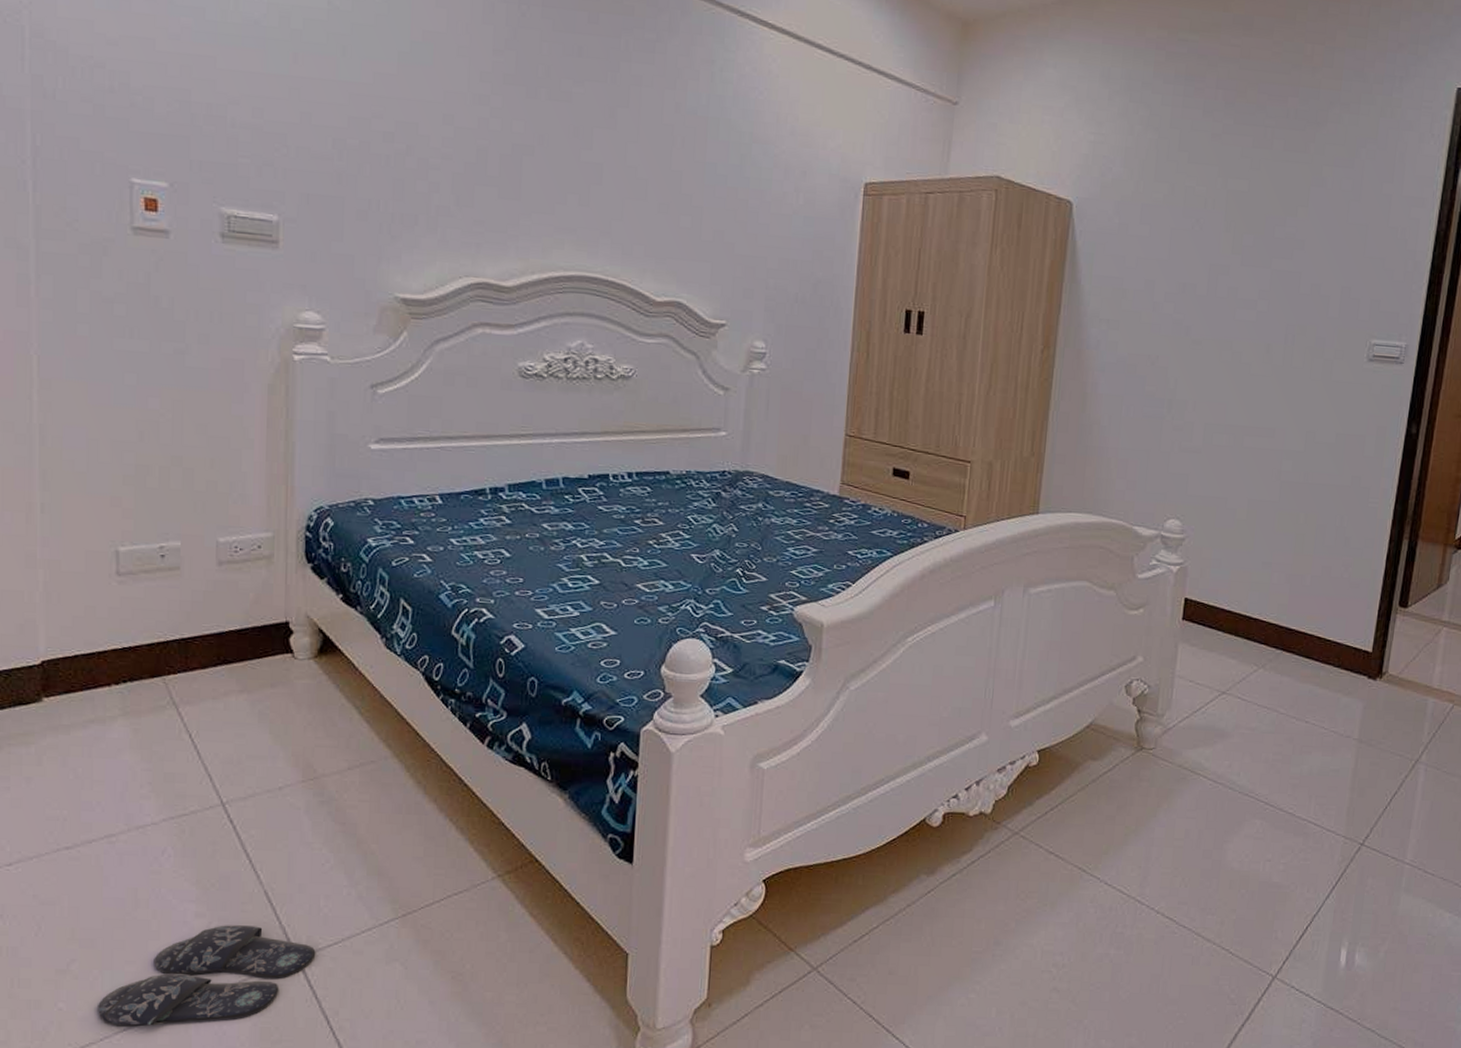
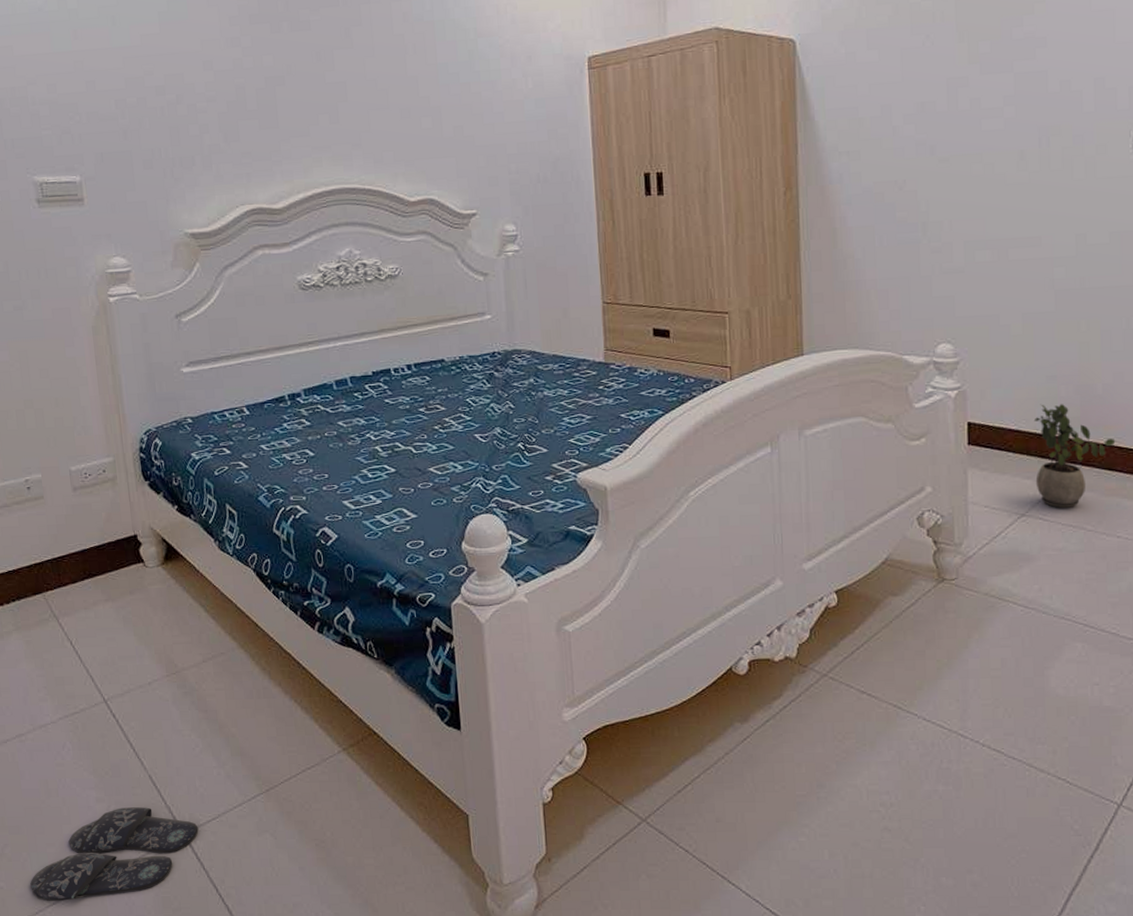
potted plant: none [1239,588,1316,690] -> present [1033,404,1116,508]

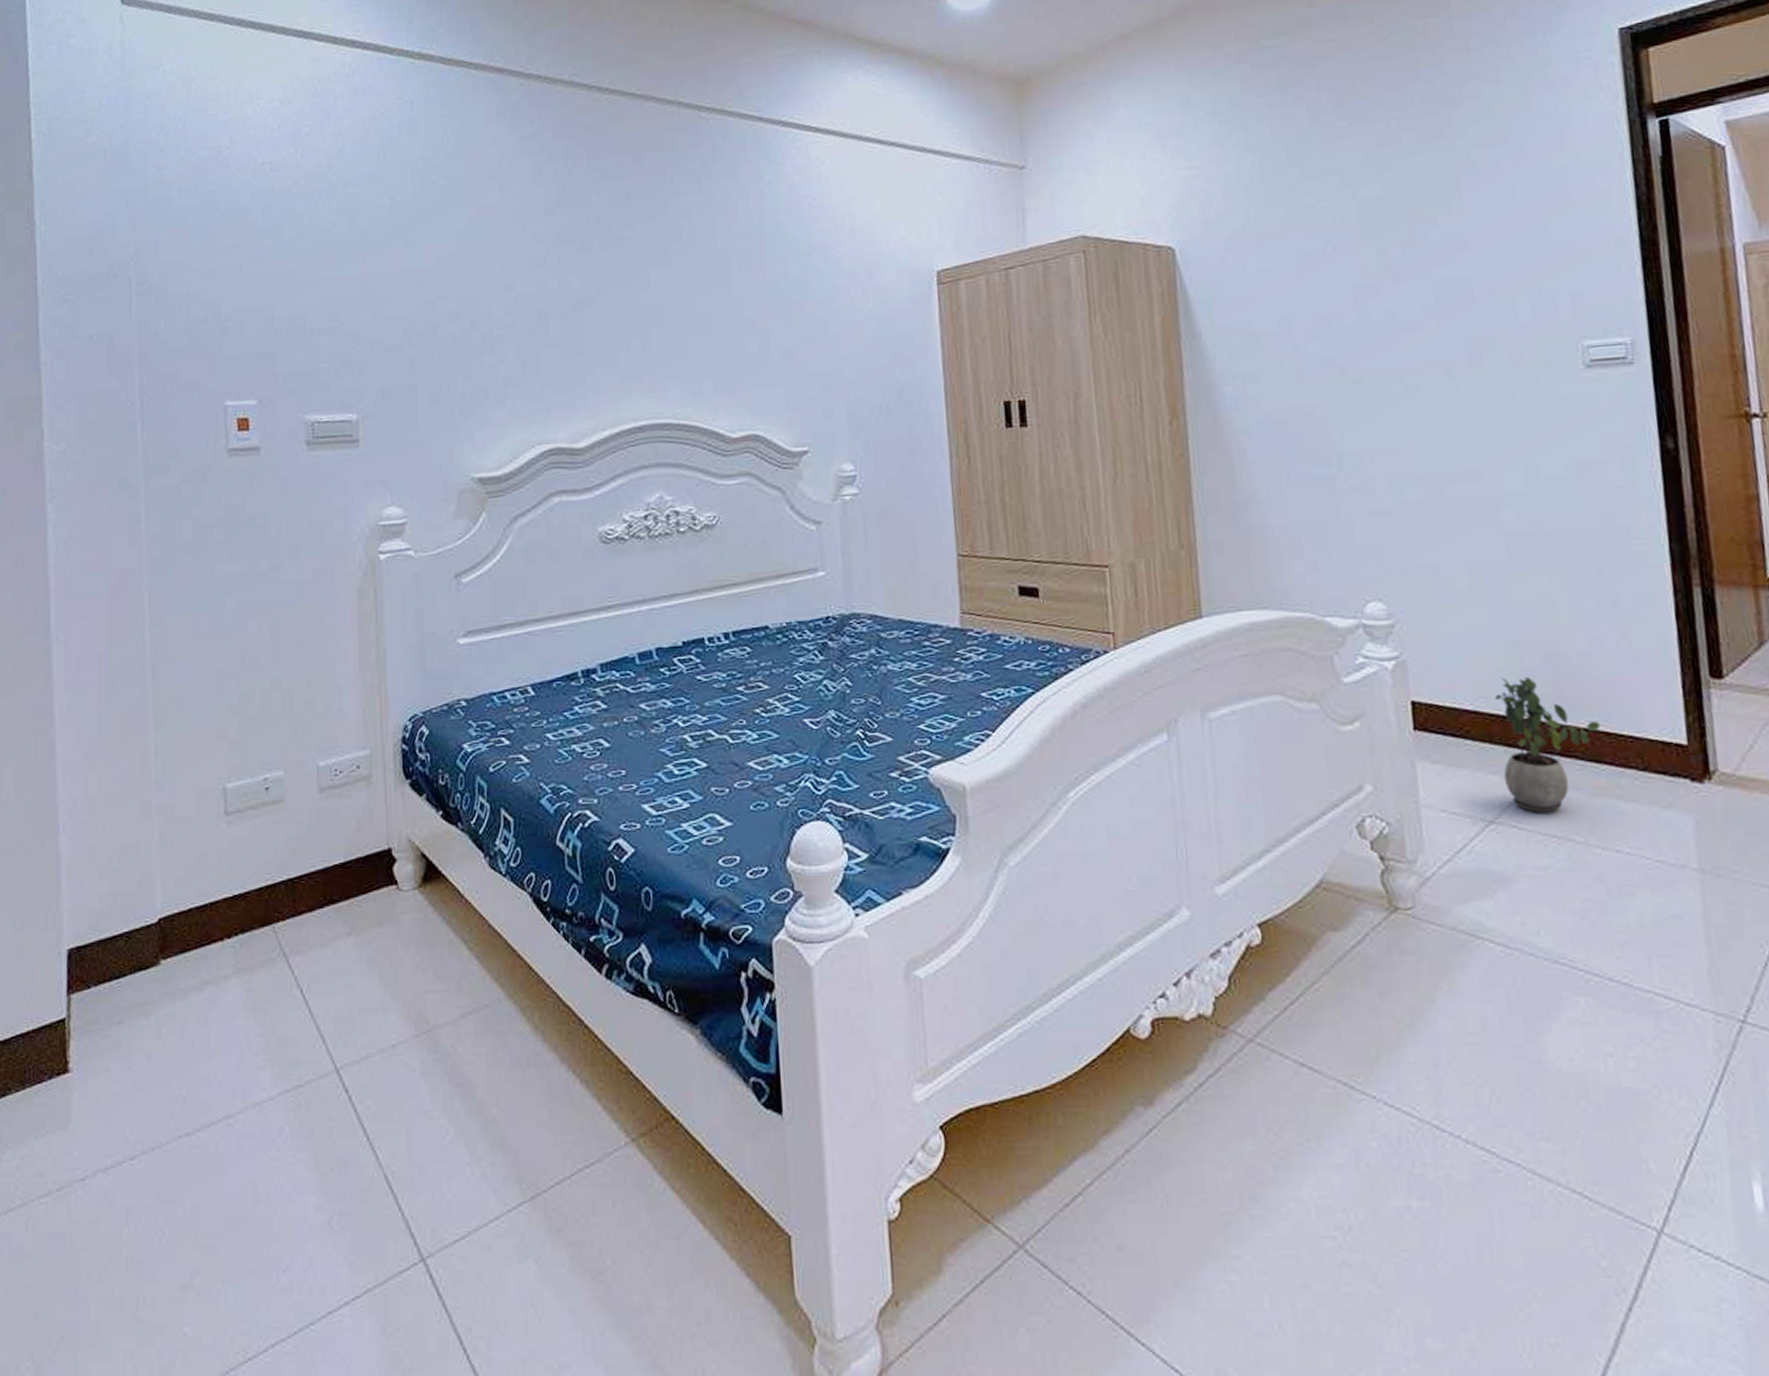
slippers: present [30,807,199,902] -> none [222,1220,442,1356]

